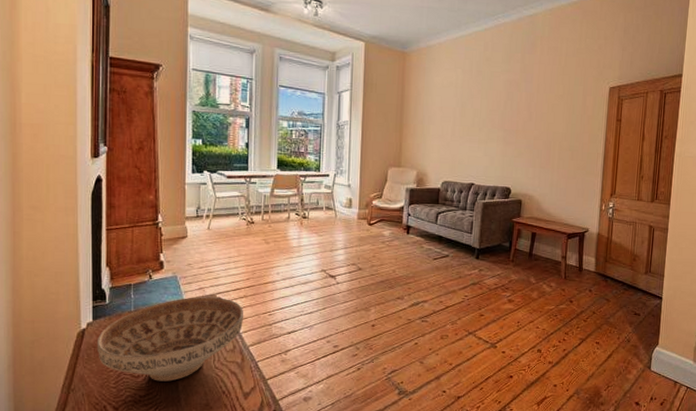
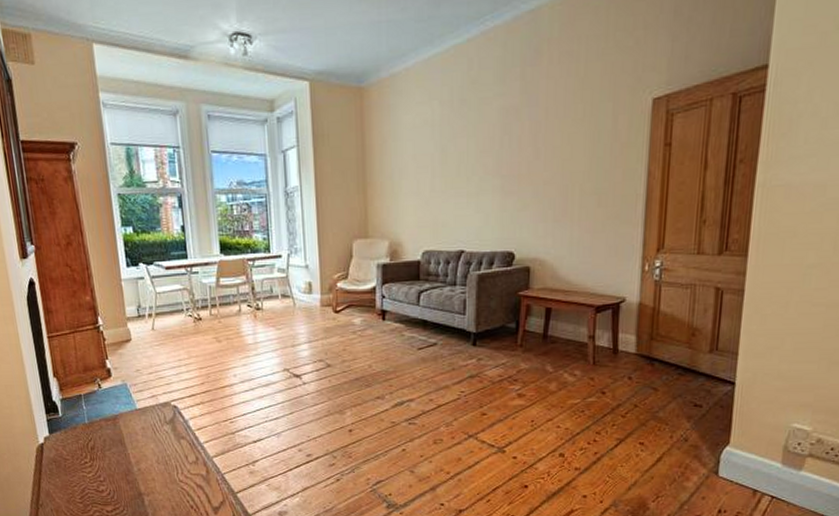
decorative bowl: present [96,297,244,382] -> none [56,405,204,496]

